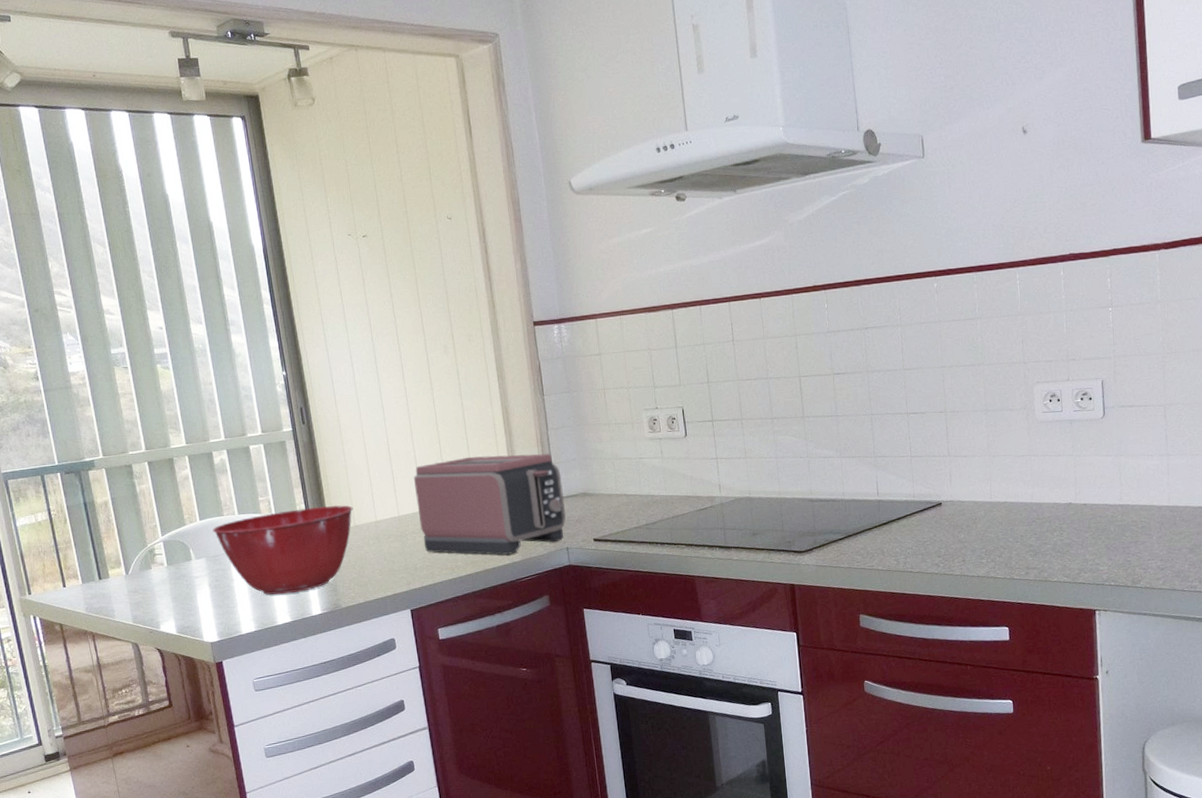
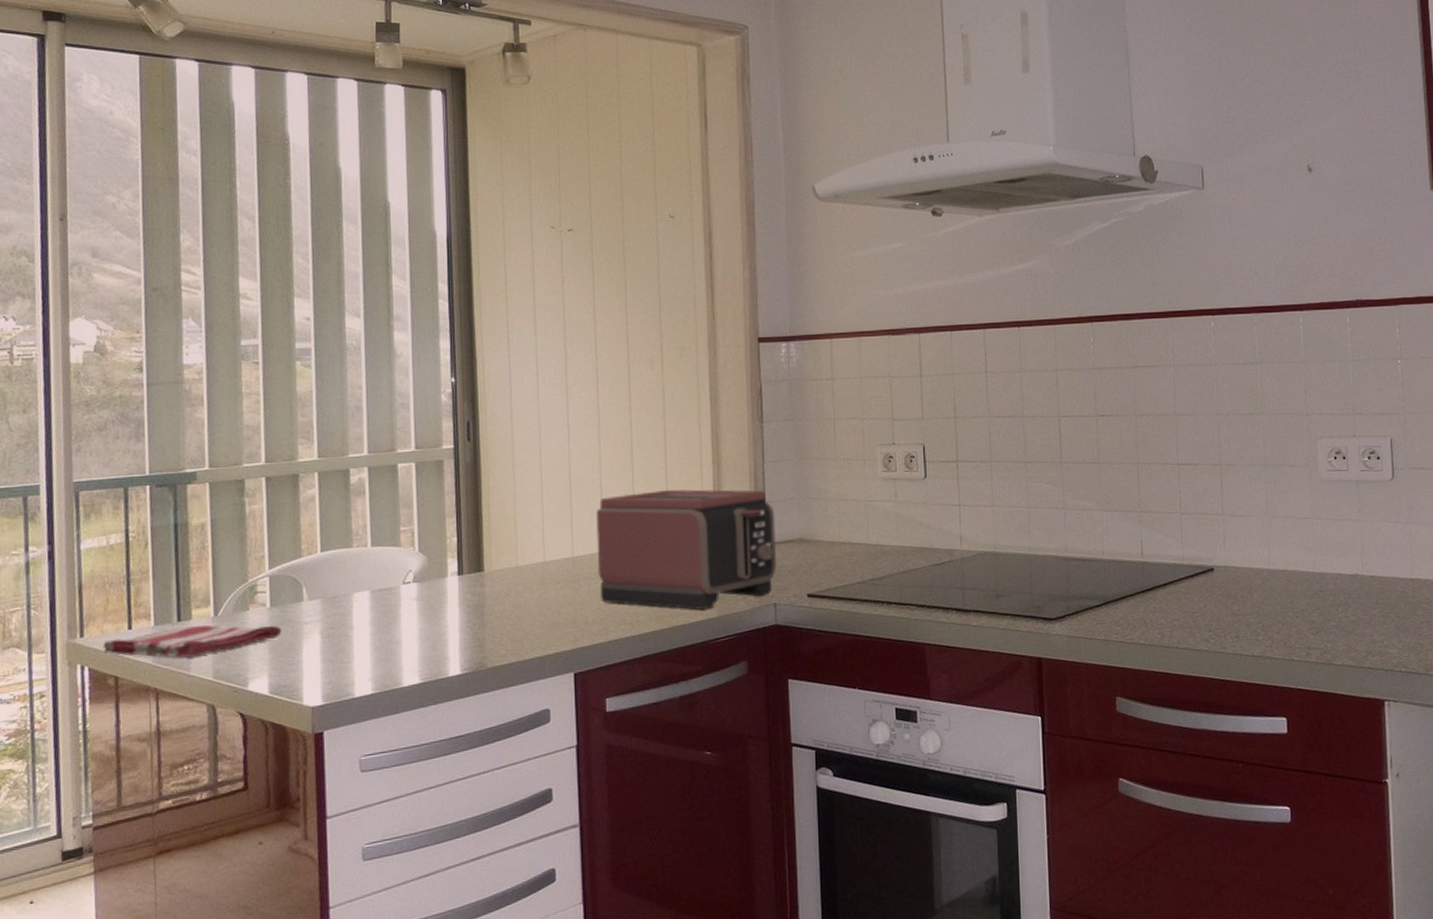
dish towel: none [47,580,180,608] -> present [103,625,282,658]
mixing bowl: present [212,504,353,595] -> none [336,540,517,649]

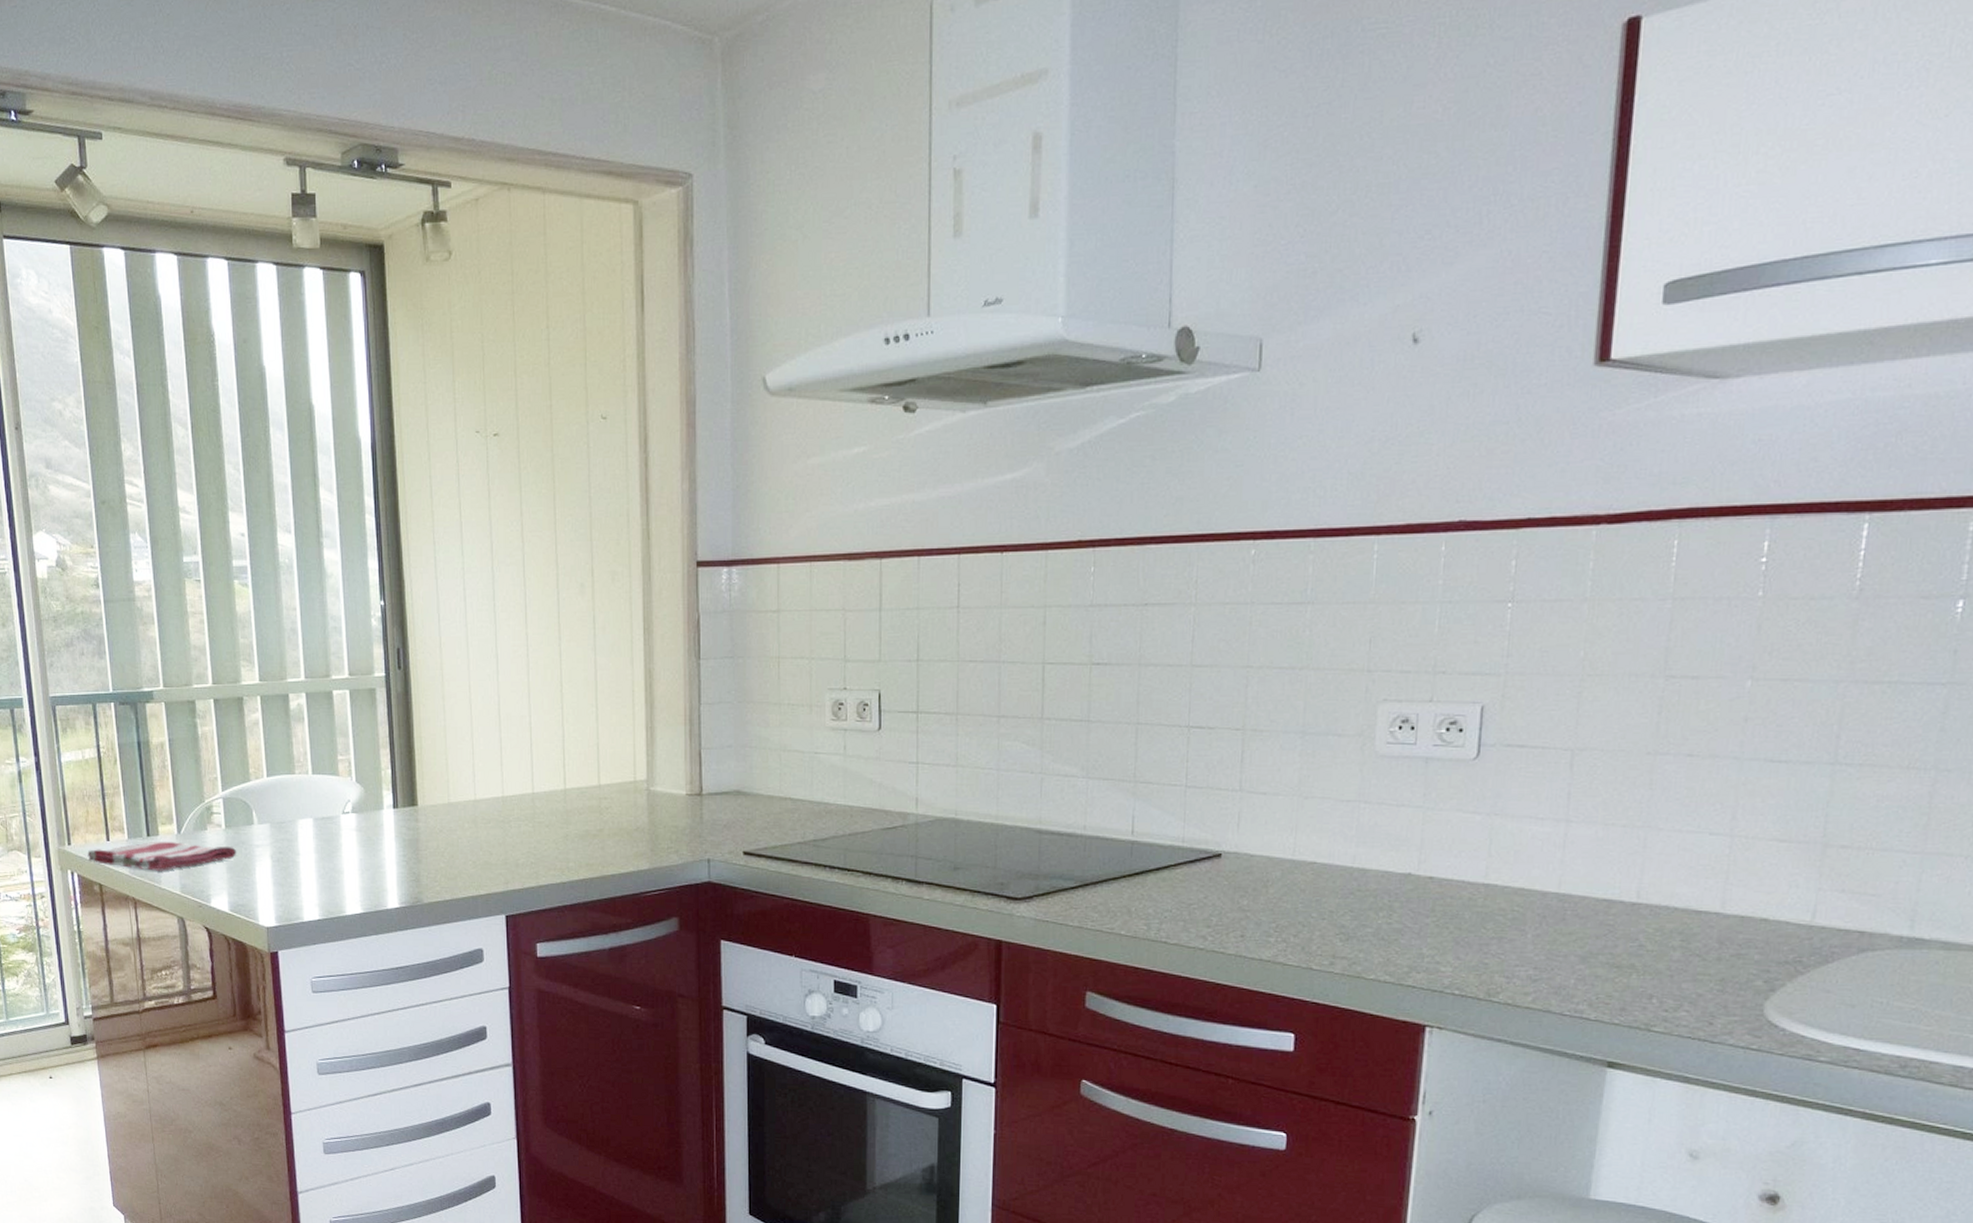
toaster: present [595,489,777,610] -> none [525,729,712,860]

